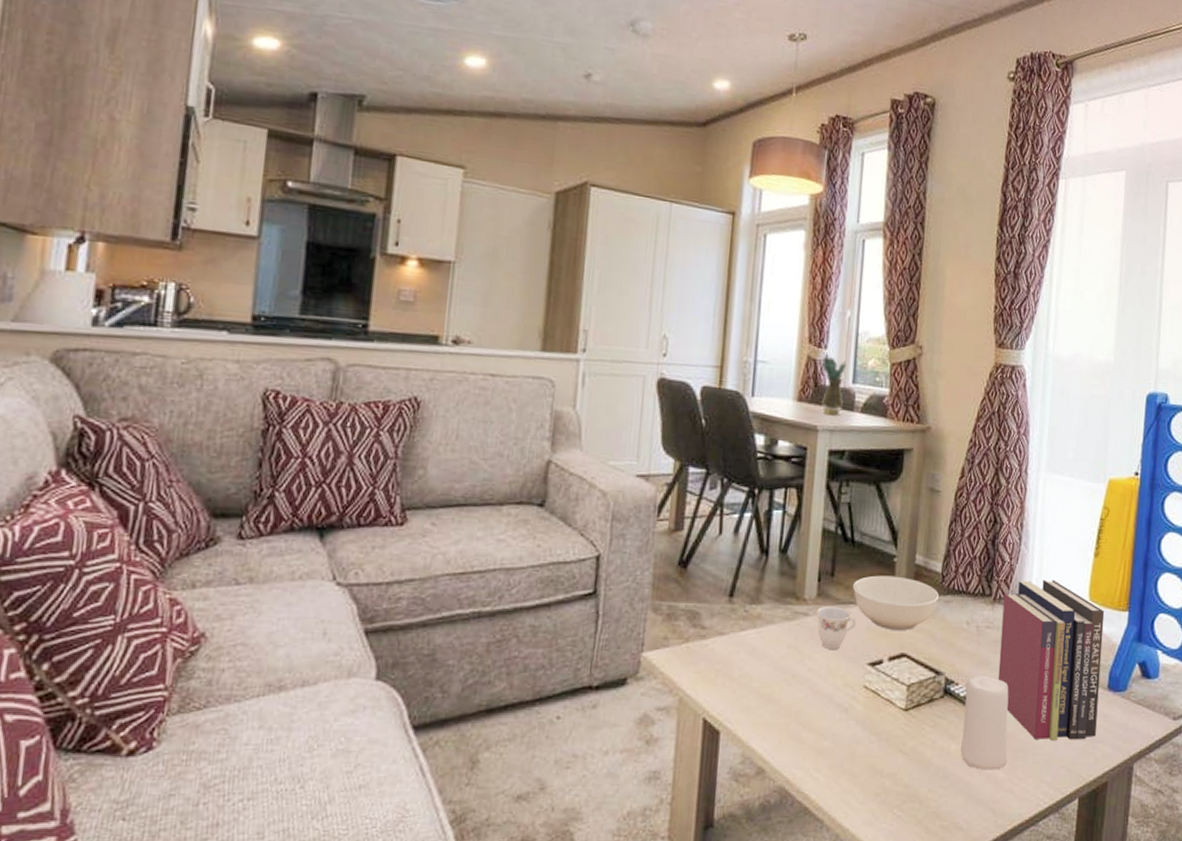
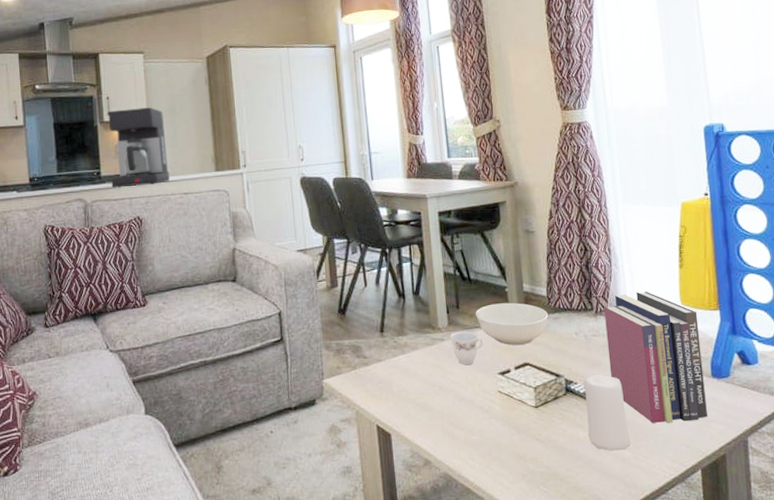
coffee maker: none [382,240,479,355] -> present [108,107,170,188]
vase: present [821,353,846,416] -> none [420,138,443,185]

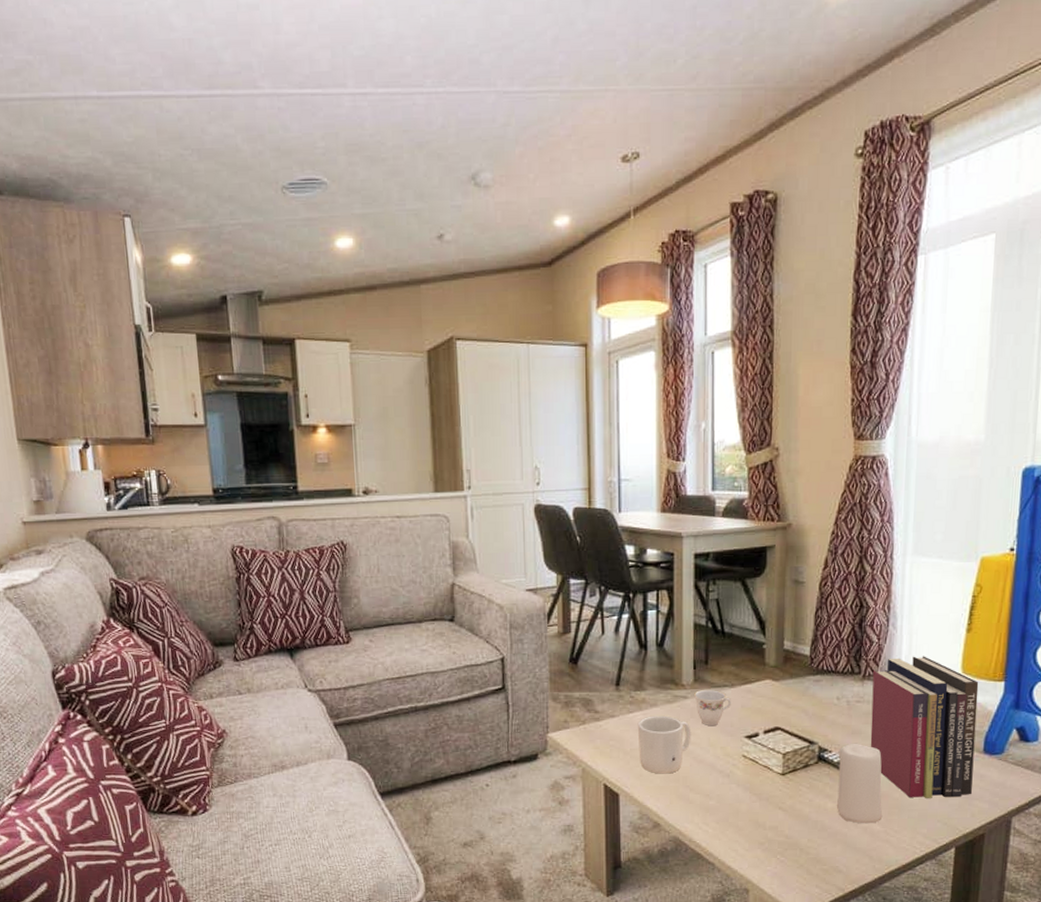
coffee maker: present [108,107,170,188] -> none [306,410,380,506]
mug: none [402,357,451,413] -> present [637,715,691,774]
bowl: present [475,302,549,345] -> none [725,660,809,707]

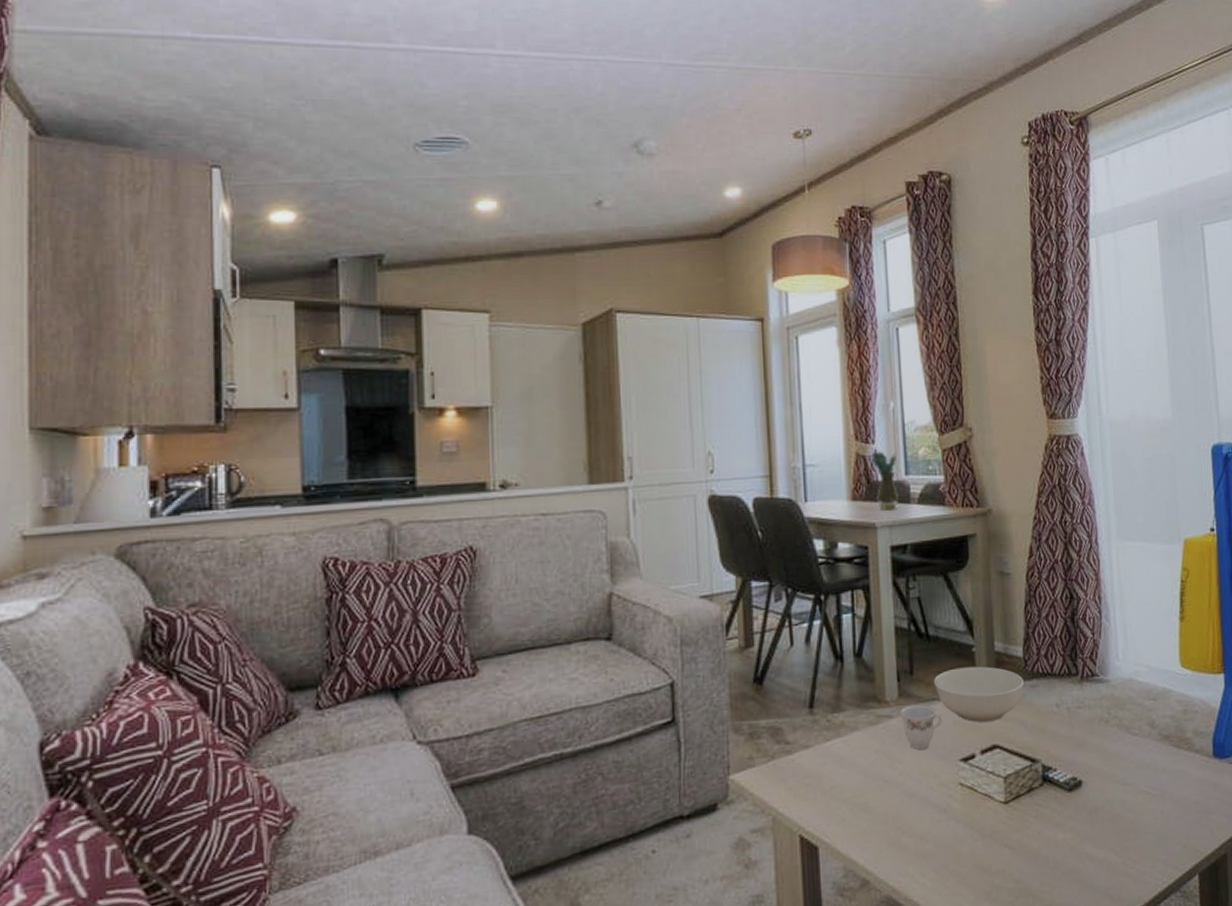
mug: present [637,715,691,774] -> none [836,741,900,816]
vase: none [681,465,704,522] -> present [870,448,899,511]
bowl: none [725,660,809,707] -> present [933,666,1025,722]
candle: present [836,743,883,824] -> none [1063,757,1119,856]
books: present [870,656,979,798] -> none [1091,650,1207,818]

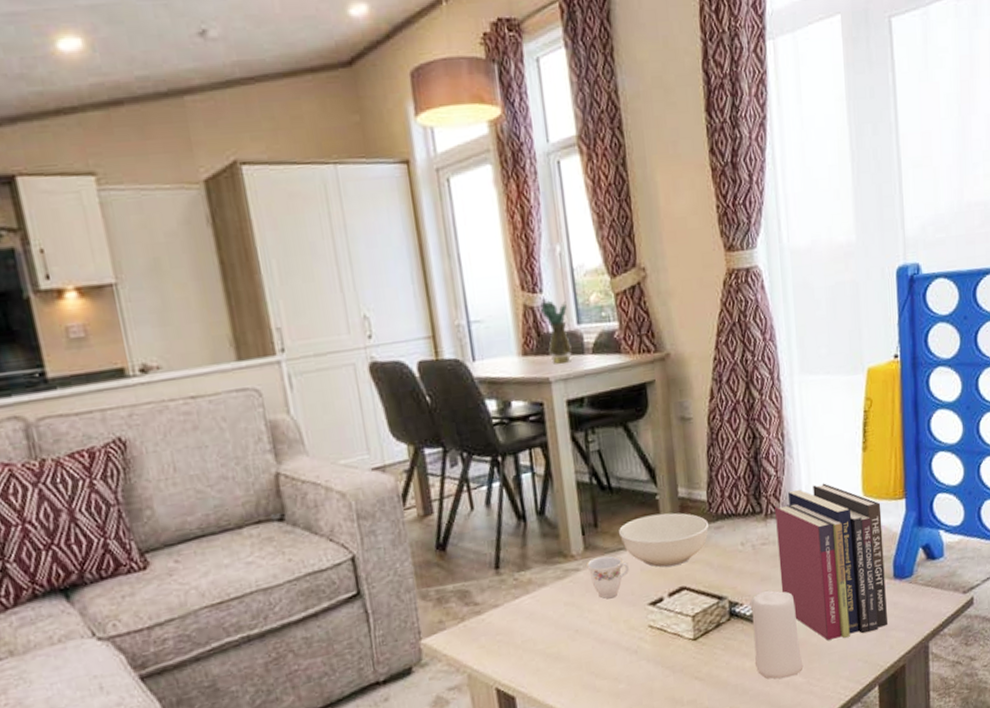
candle: none [1063,757,1119,856] -> present [749,590,804,679]
books: none [1091,650,1207,818] -> present [775,483,888,640]

